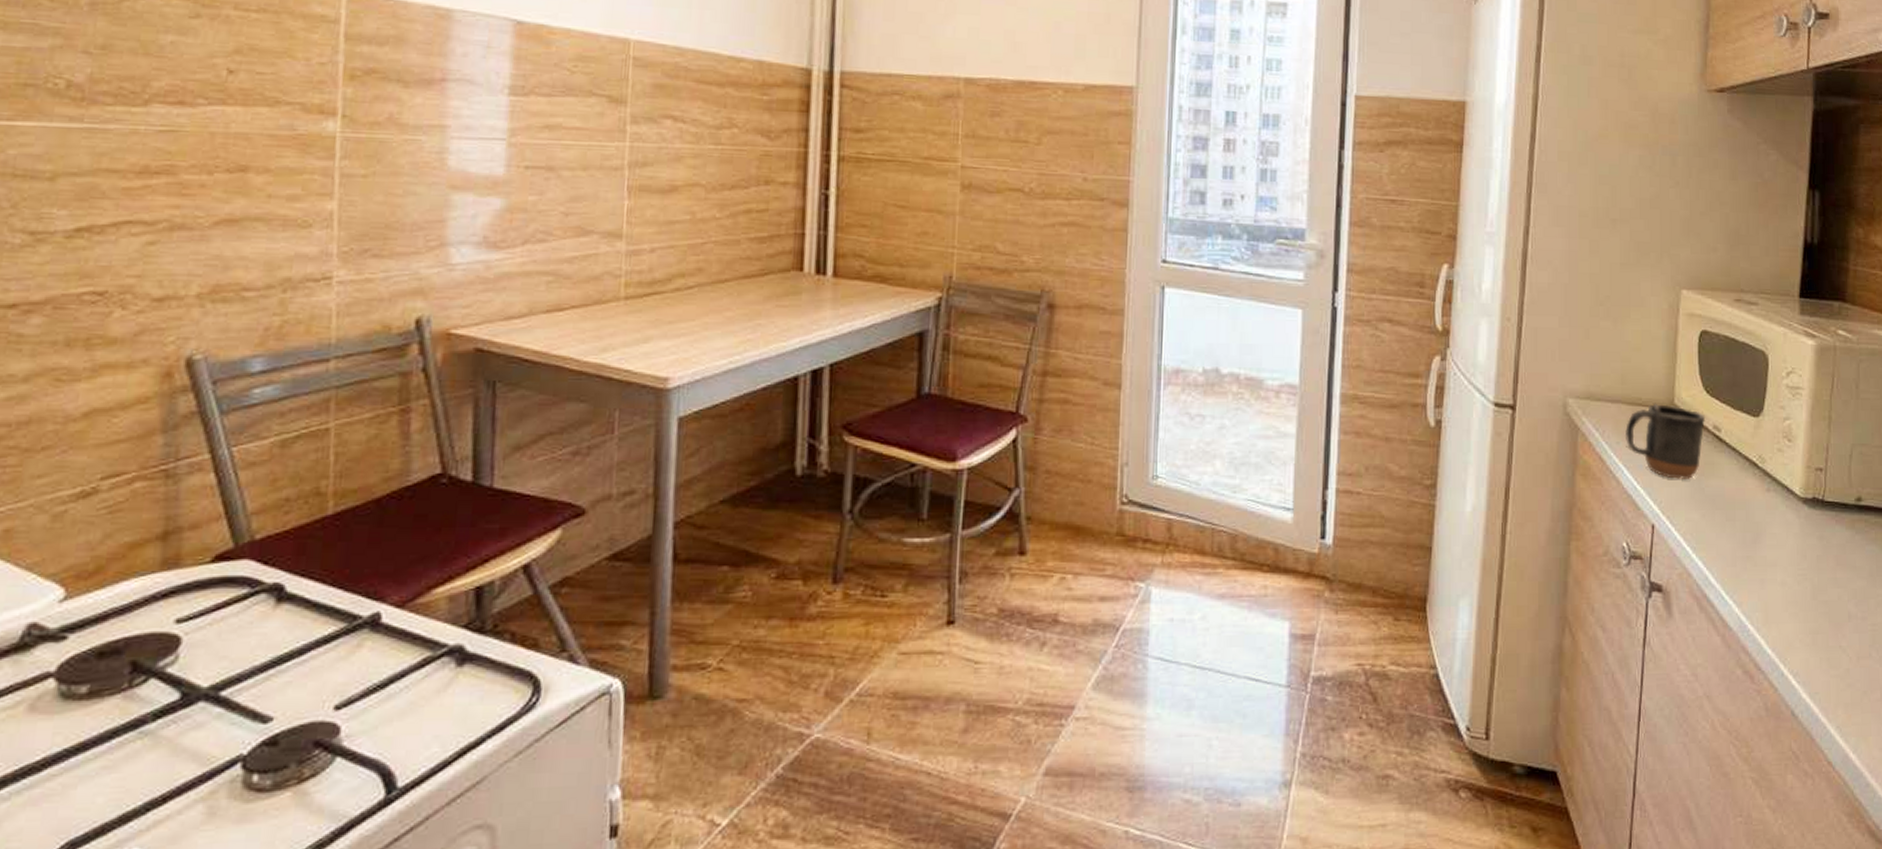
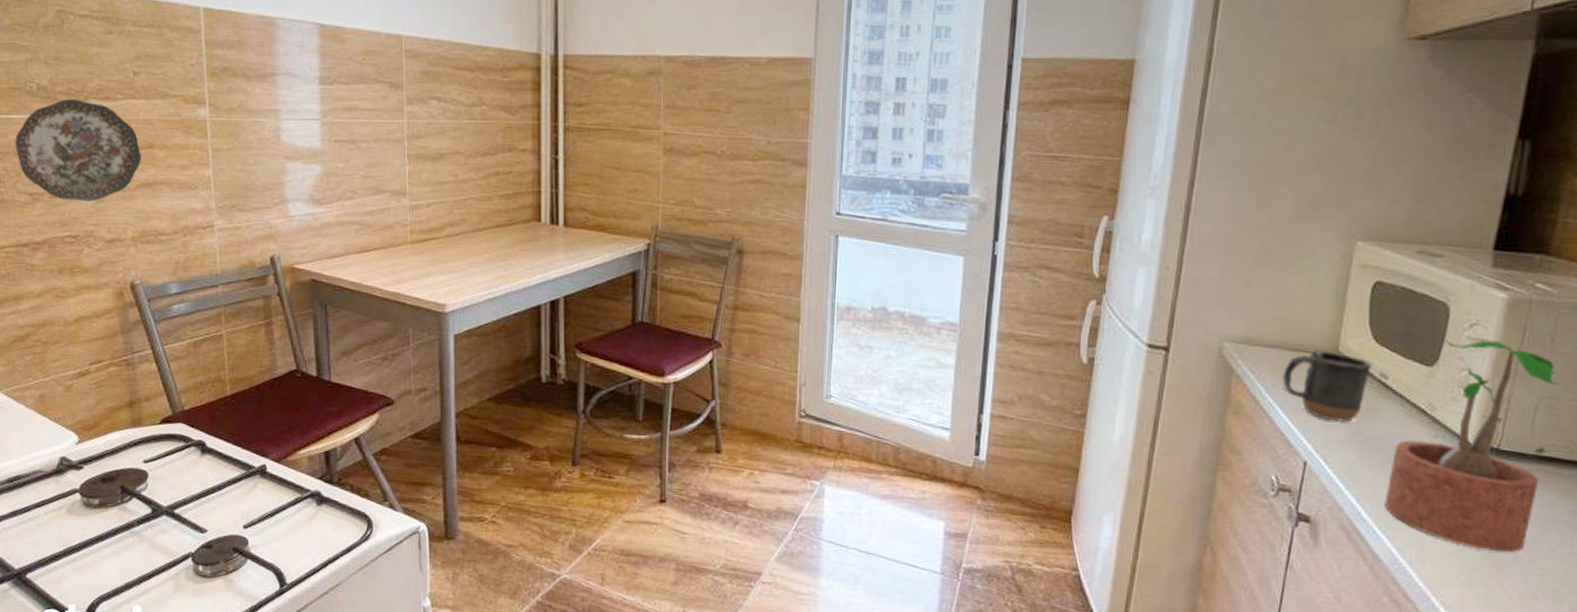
decorative plate: none [15,102,227,244] -> present [15,99,141,202]
potted plant: none [1729,388,1868,610] -> present [1384,340,1560,553]

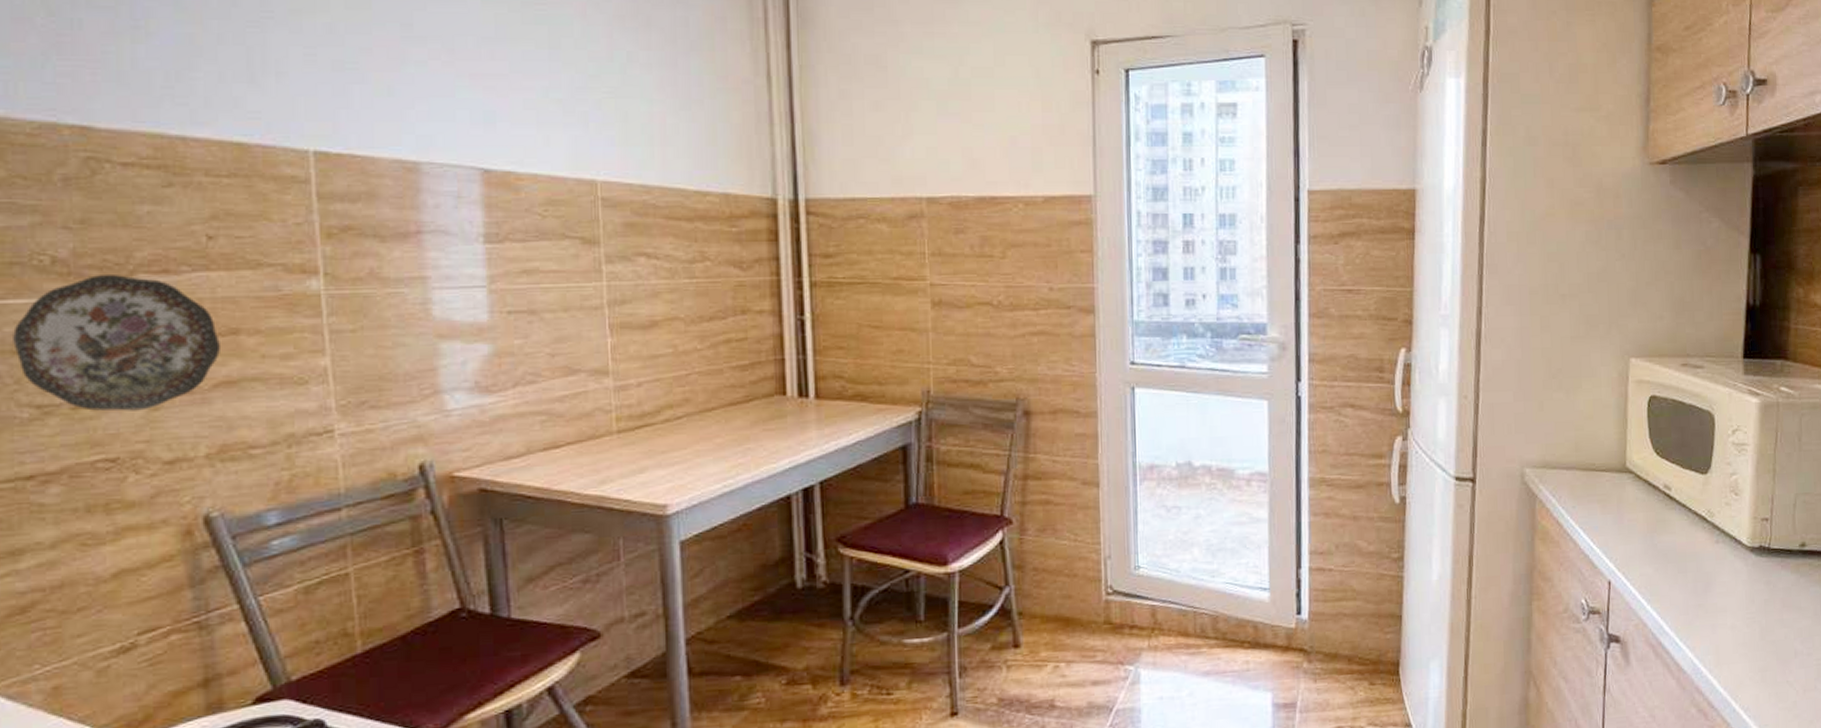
mug: present [1281,349,1373,422] -> none [1580,467,1657,538]
potted plant: present [1384,340,1560,553] -> none [1682,444,1810,649]

